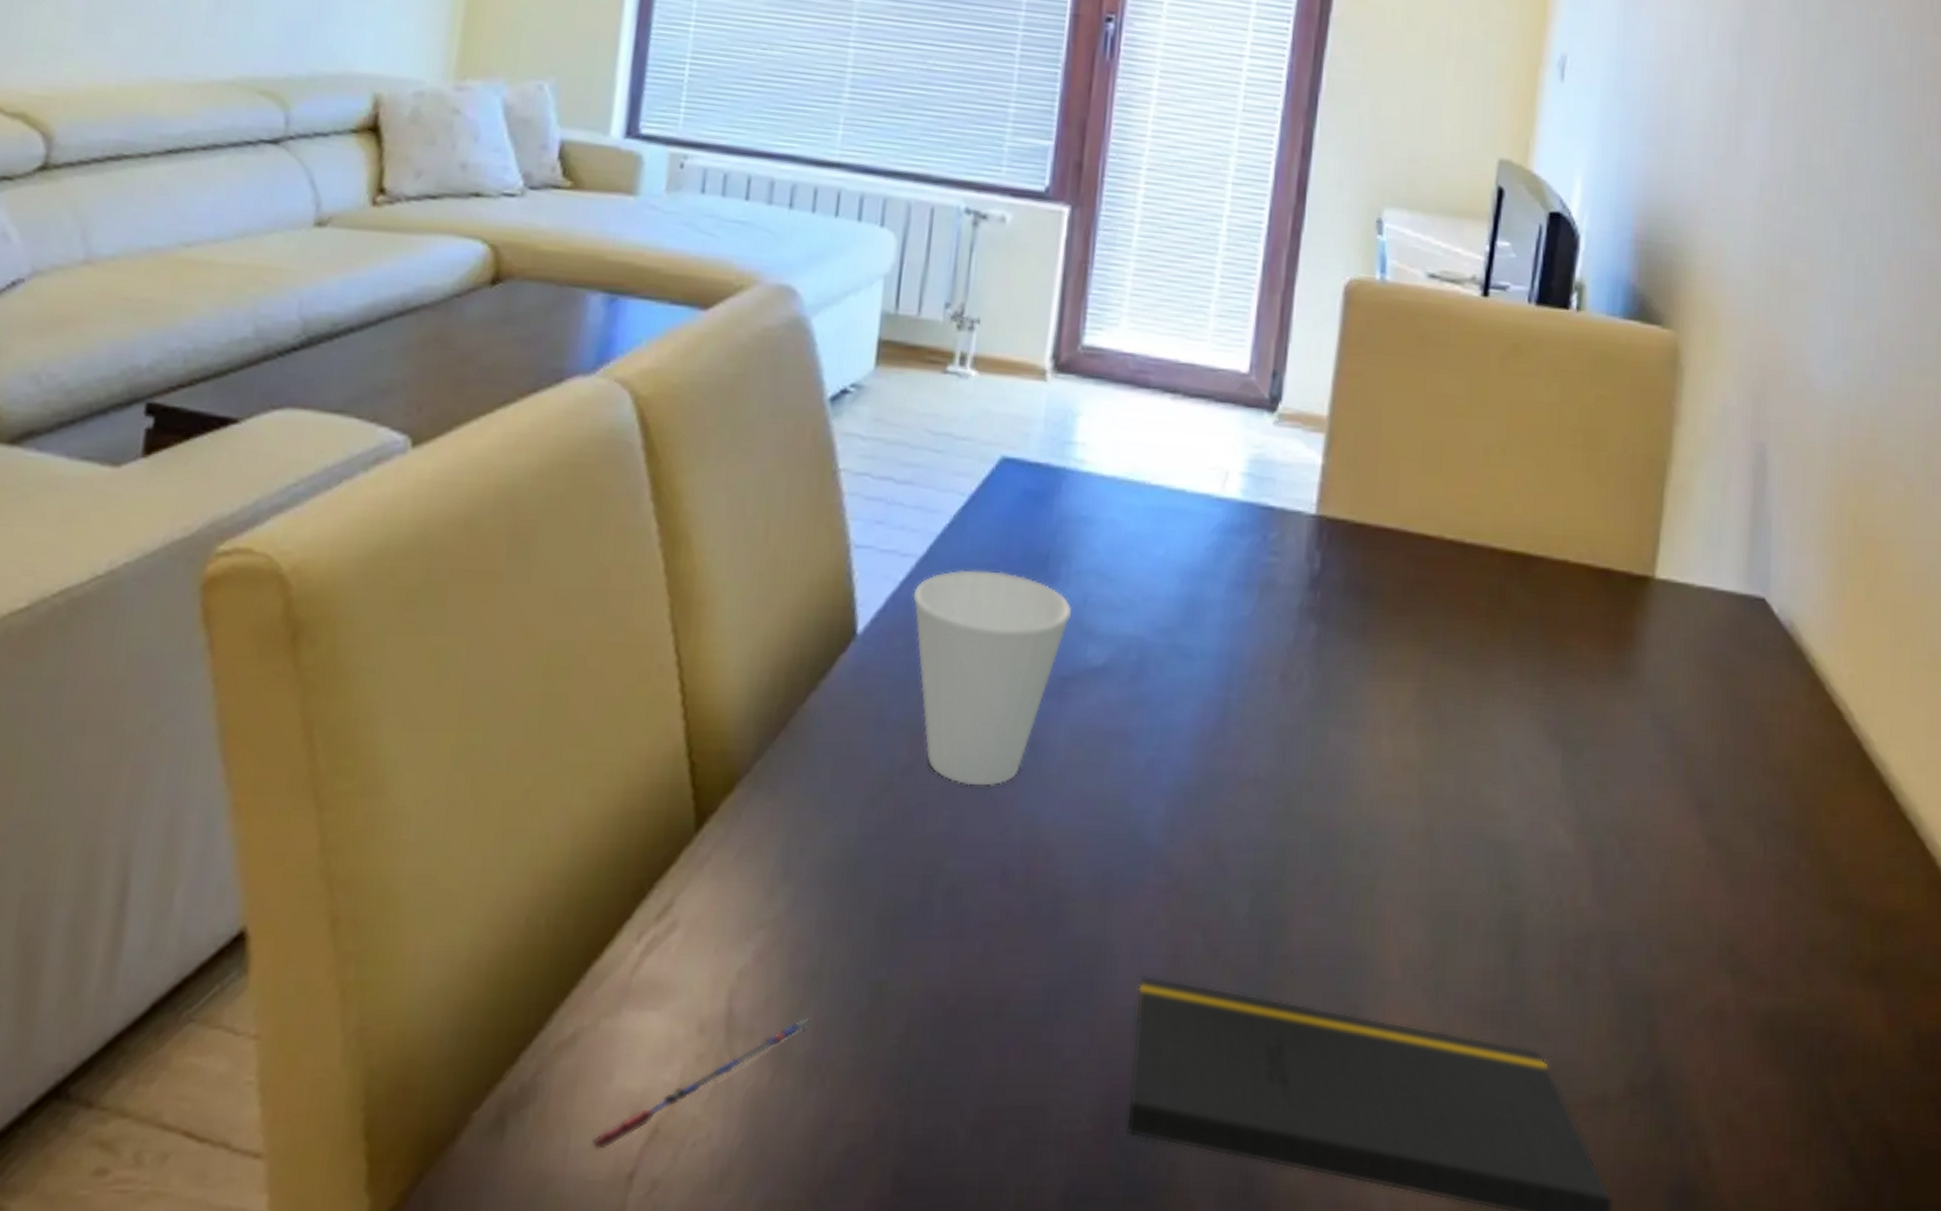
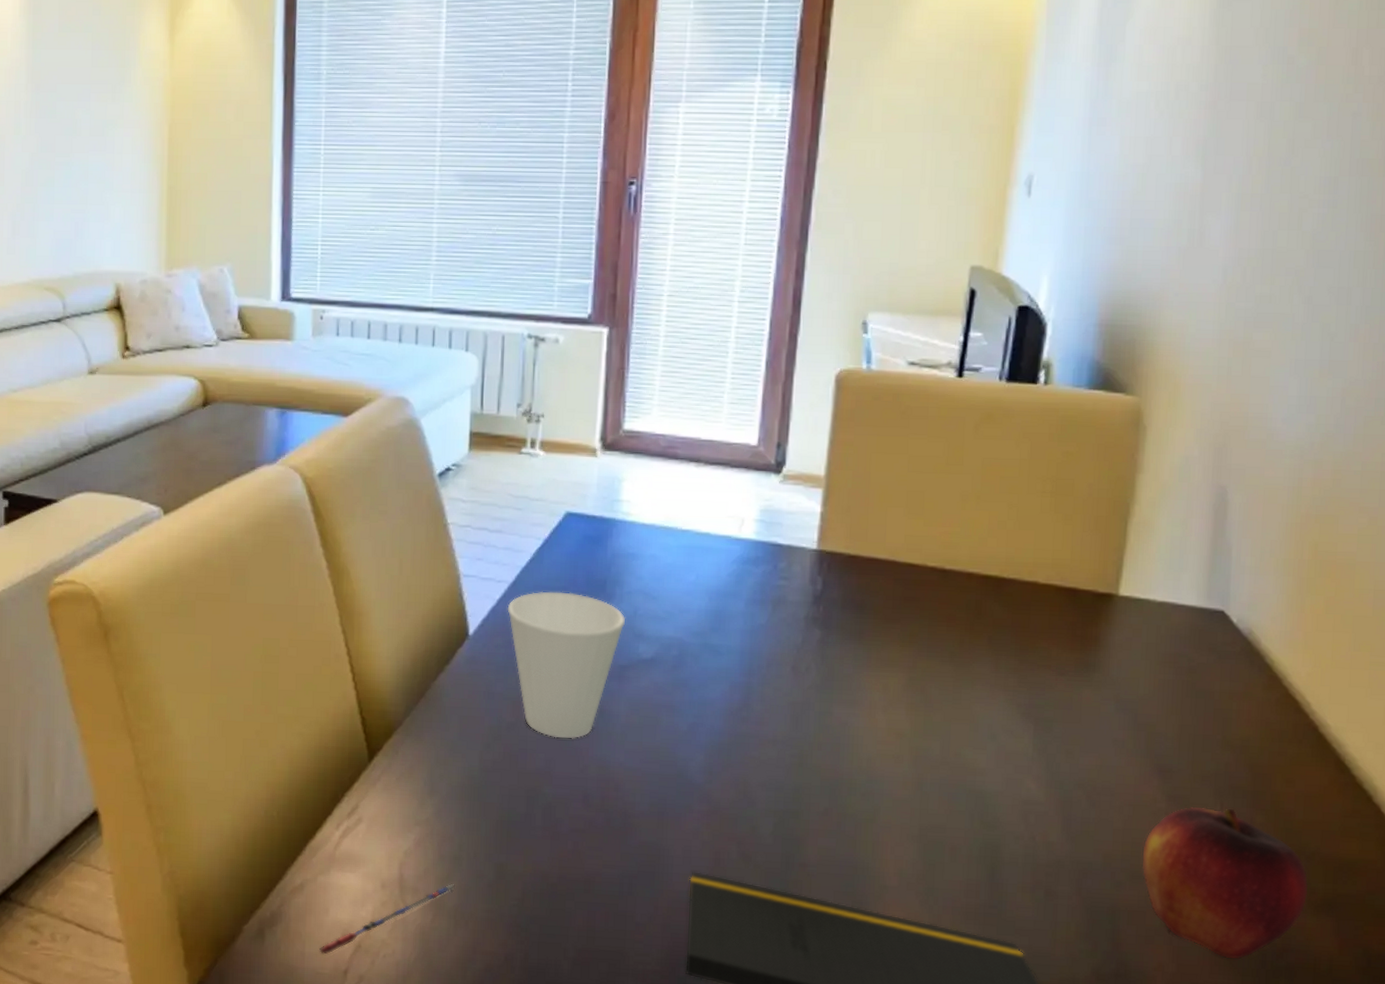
fruit: none [1680,851,1856,1053] -> present [1142,806,1309,960]

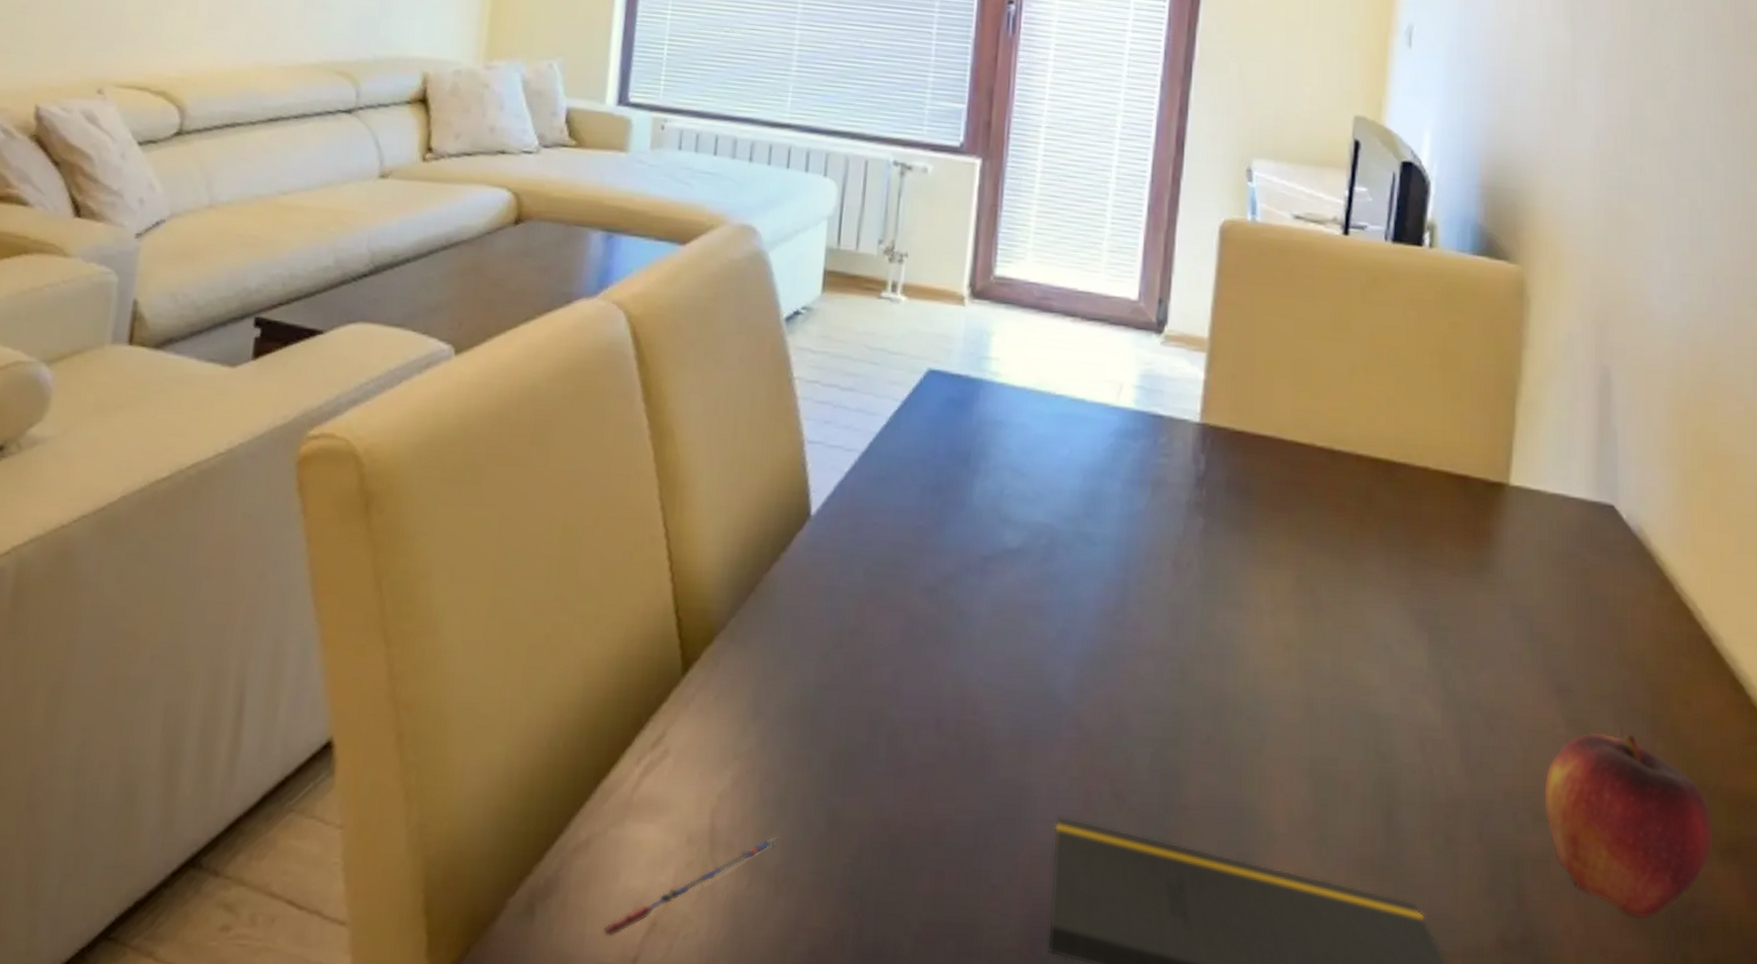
cup: present [507,591,626,739] -> none [856,463,991,648]

